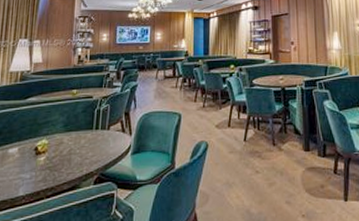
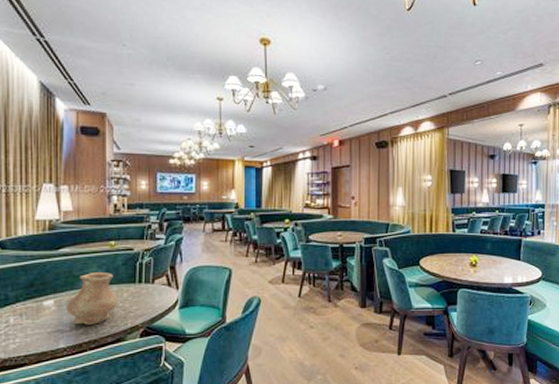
vase: none [28,119,75,172] -> present [66,271,117,325]

